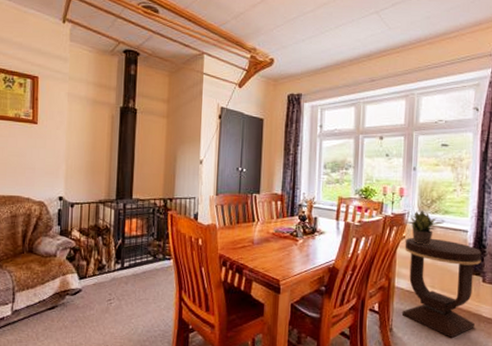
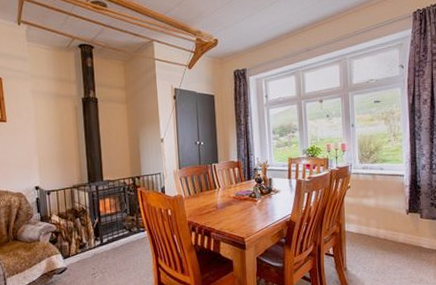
side table: present [402,237,482,338] -> none [350,185,418,270]
potted plant: present [410,209,444,245] -> none [352,161,382,192]

